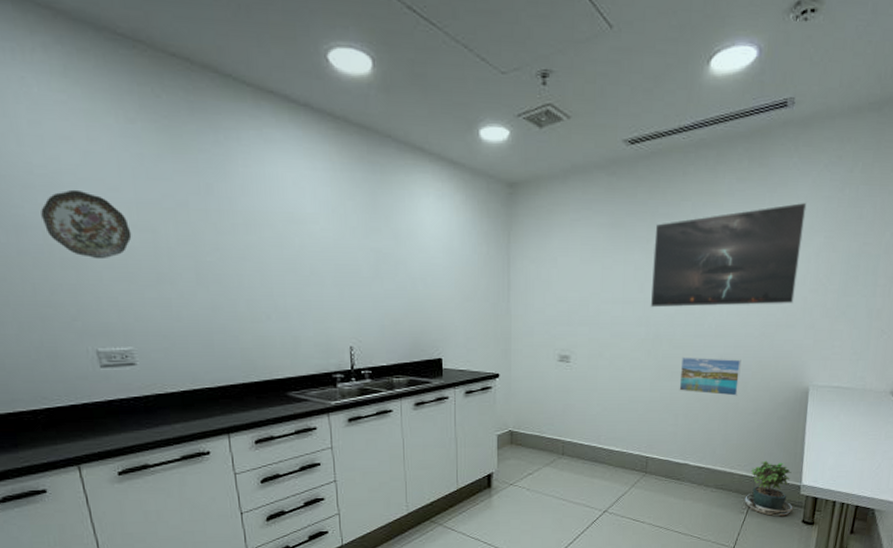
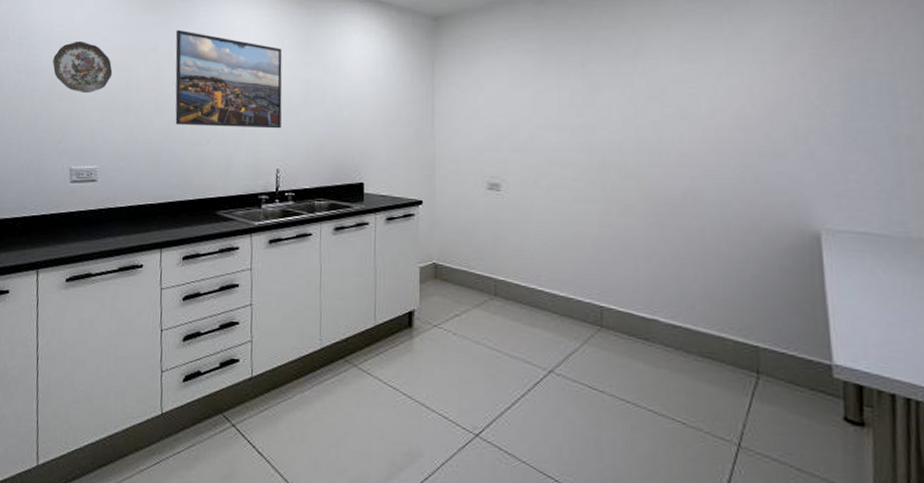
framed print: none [209,181,351,303] -> present [175,29,283,129]
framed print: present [650,202,807,308] -> none [591,18,780,134]
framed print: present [679,356,741,396] -> none [635,188,718,238]
potted plant: present [738,460,793,517] -> none [738,324,825,408]

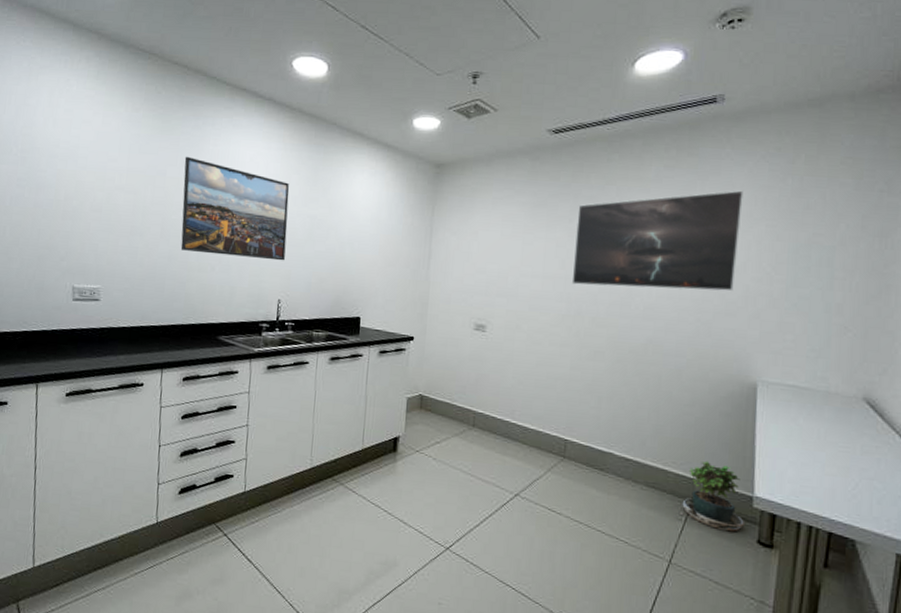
decorative plate: present [53,40,113,94] -> none [57,159,119,214]
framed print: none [591,18,780,134] -> present [571,190,744,292]
potted plant: none [738,324,825,408] -> present [674,461,744,532]

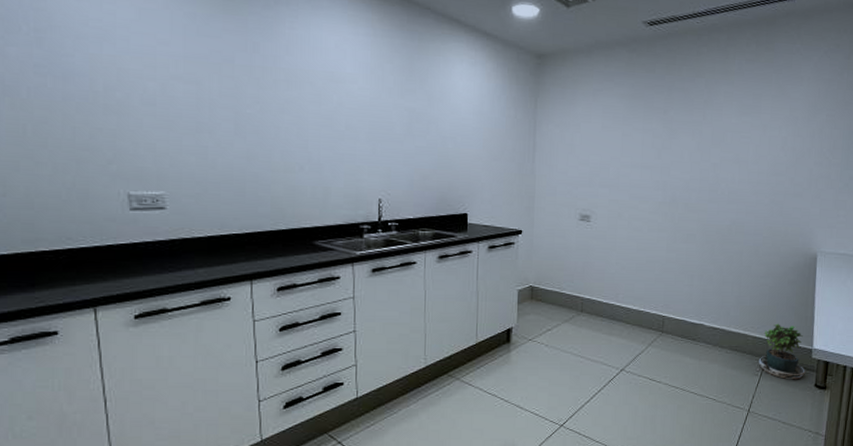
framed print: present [180,156,290,261] -> none [256,40,384,158]
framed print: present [571,190,744,292] -> none [667,83,810,175]

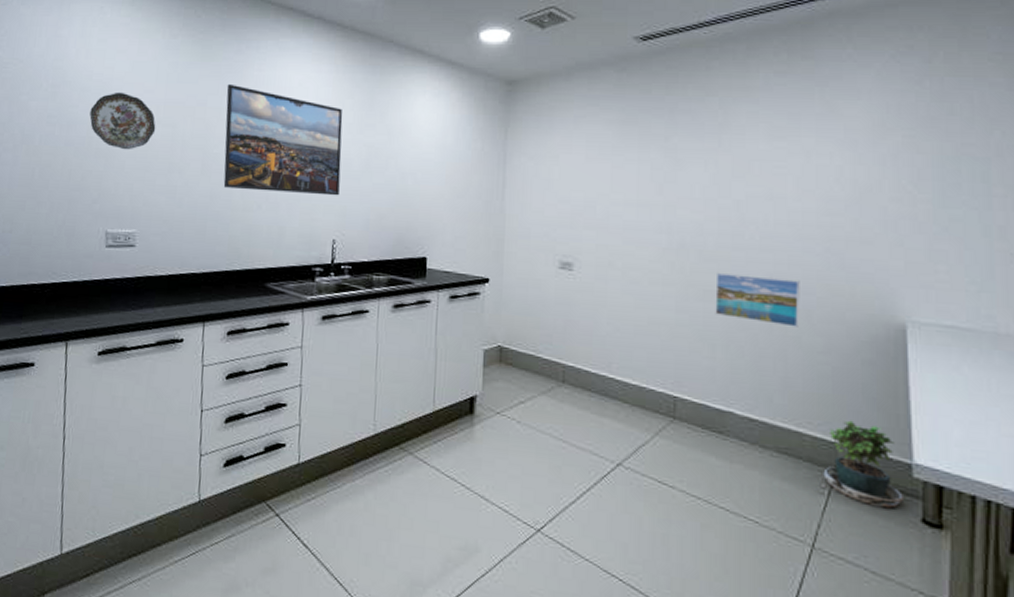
decorative plate: none [91,41,176,108] -> present [89,92,156,150]
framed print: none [256,40,384,158] -> present [223,83,343,196]
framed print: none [694,220,753,260] -> present [715,272,800,327]

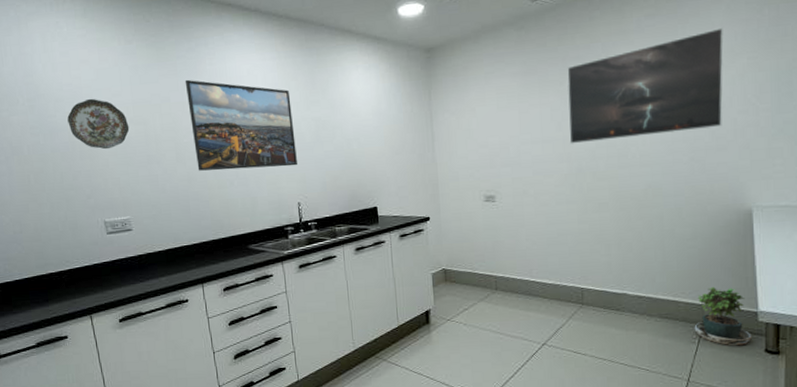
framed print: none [671,96,872,215] -> present [567,27,724,144]
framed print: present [715,272,800,327] -> none [607,186,673,223]

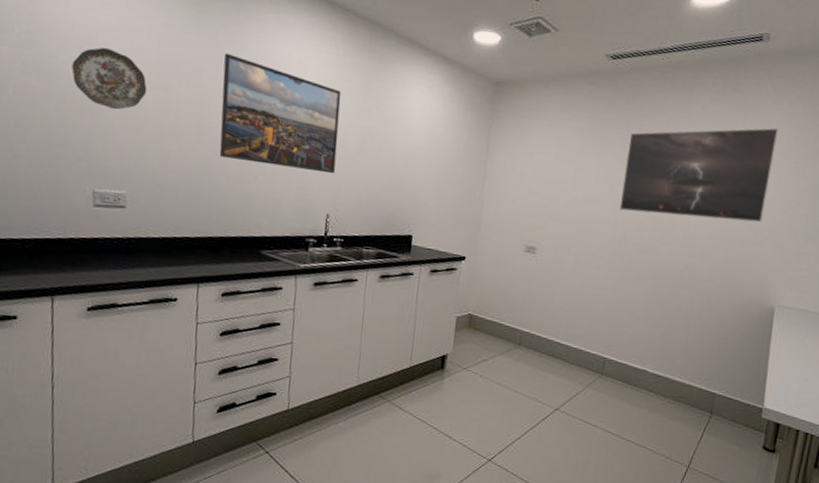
potted plant: present [688,286,752,346] -> none [695,377,754,440]

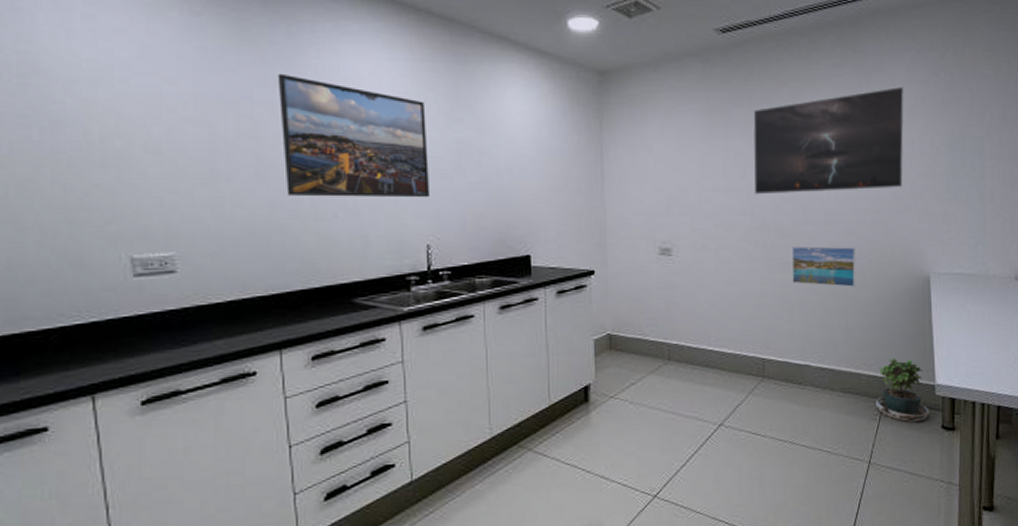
decorative plate: present [71,47,147,110] -> none [84,83,186,157]
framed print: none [642,261,707,307] -> present [791,245,856,287]
potted plant: none [695,377,754,440] -> present [869,357,930,423]

